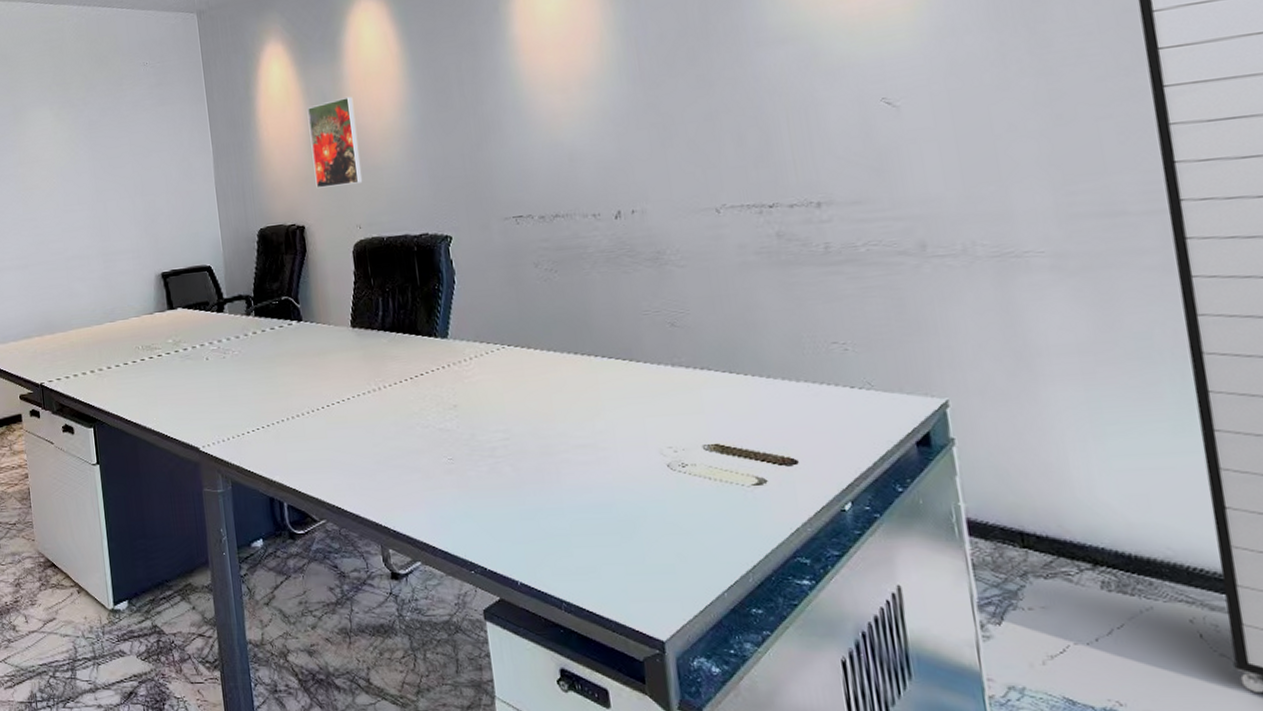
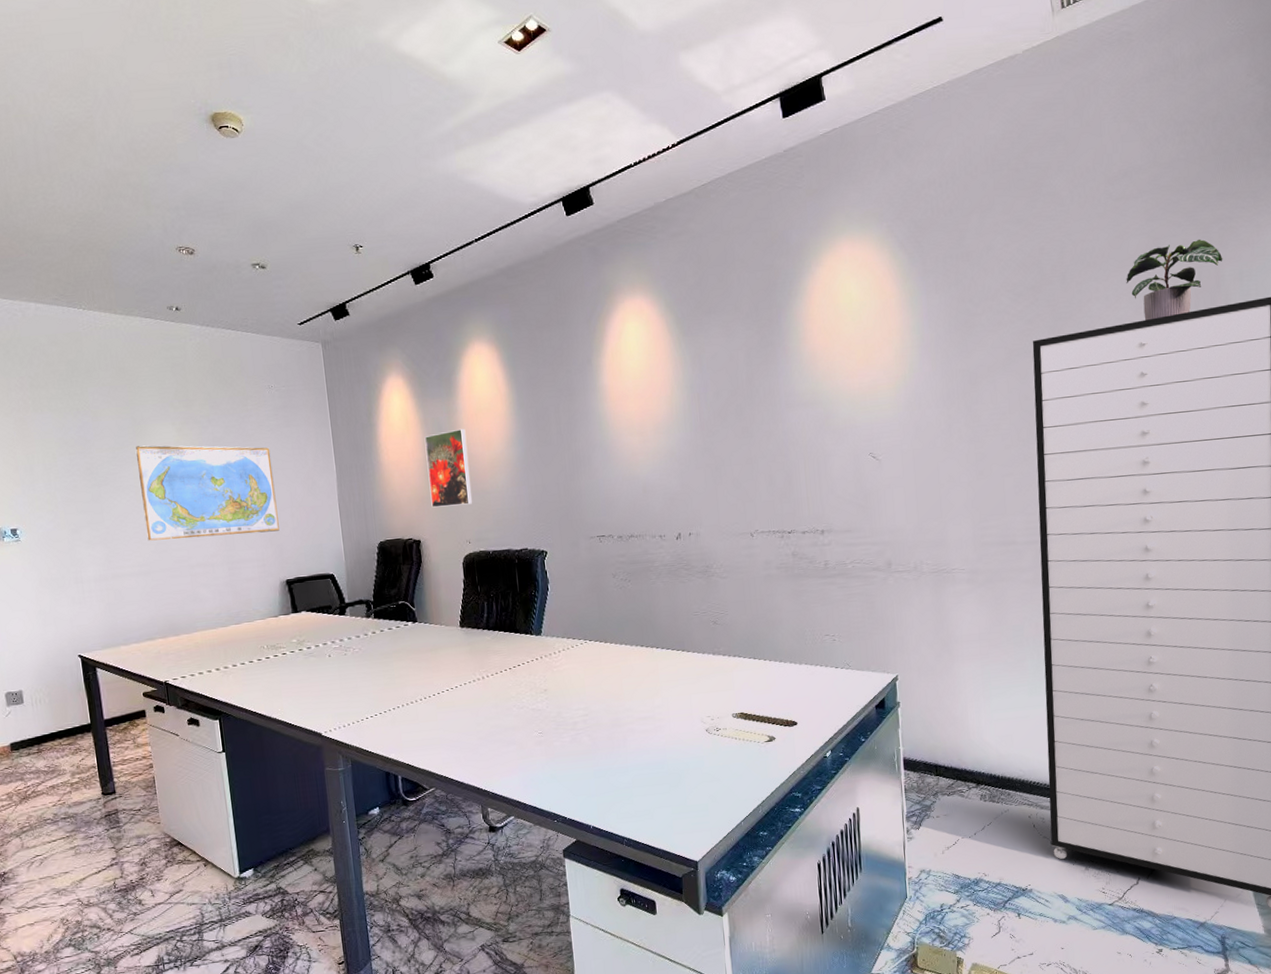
world map: none [15,129,155,233] -> present [135,445,280,541]

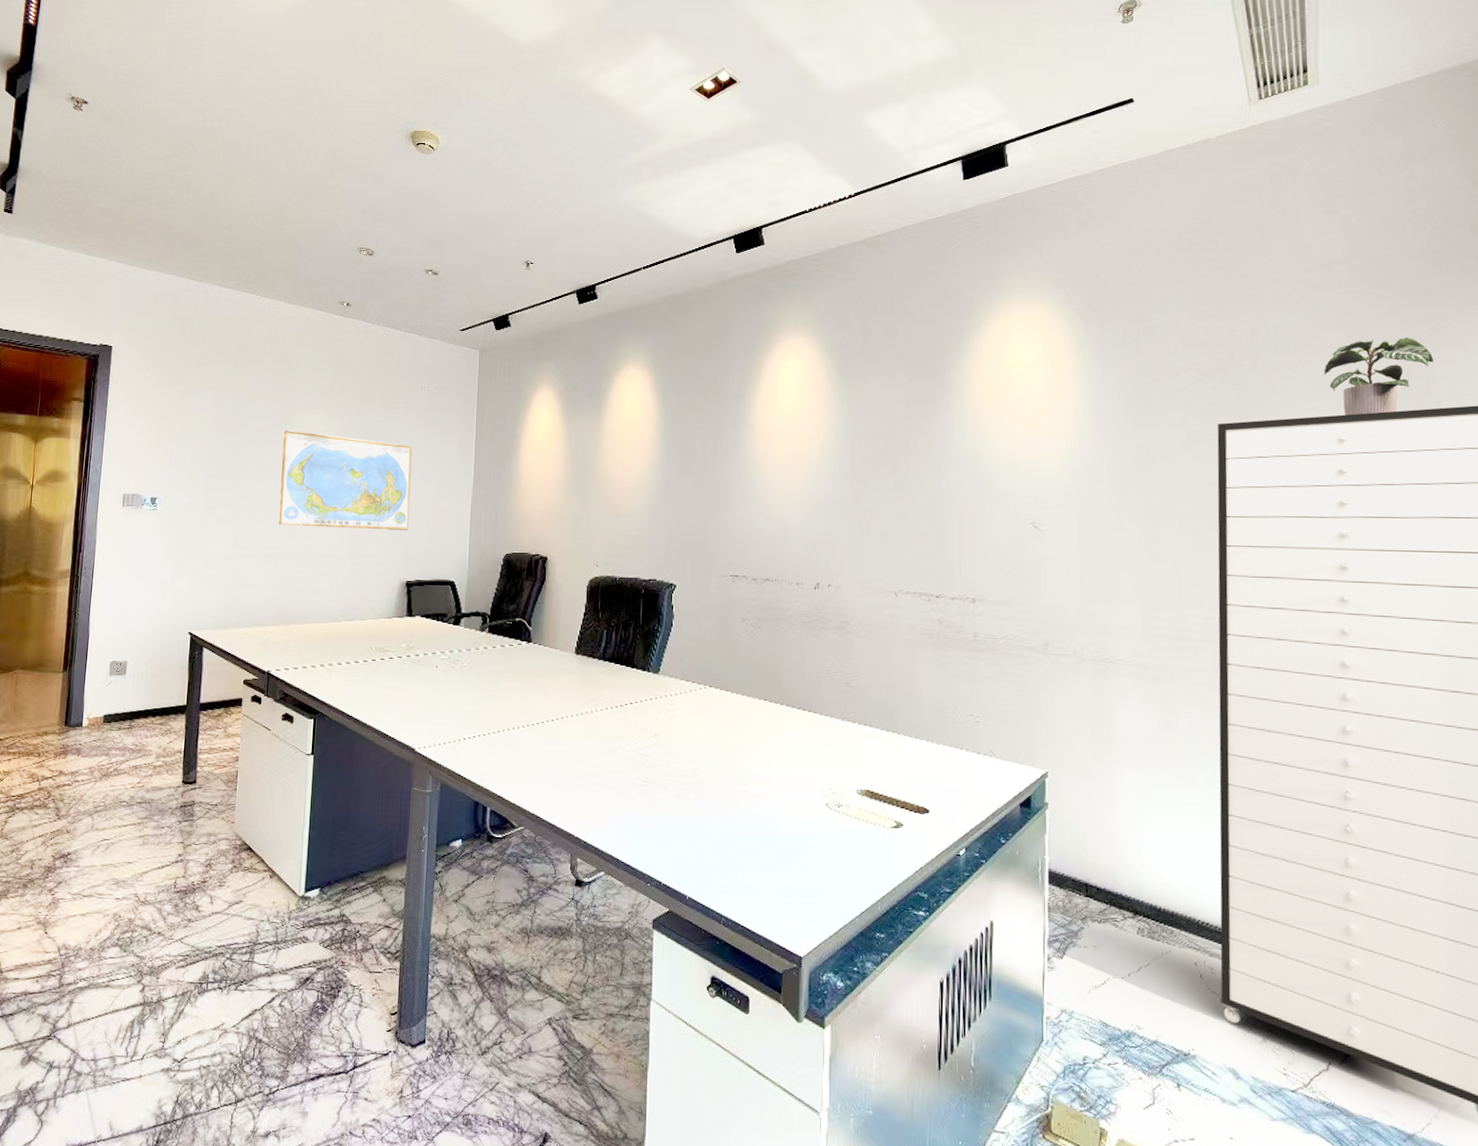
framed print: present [424,428,472,508] -> none [563,448,609,526]

